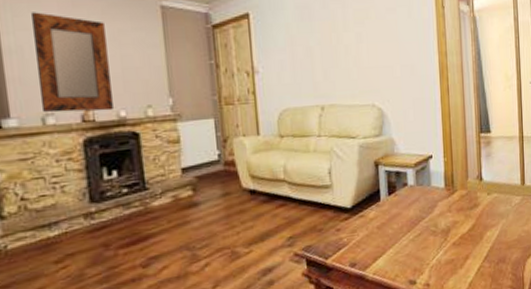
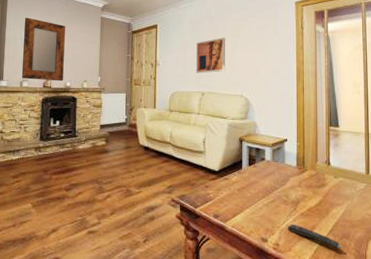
wall art: none [308,27,350,80] -> present [196,37,226,74]
remote control: none [438,257,498,276] -> present [288,223,342,249]

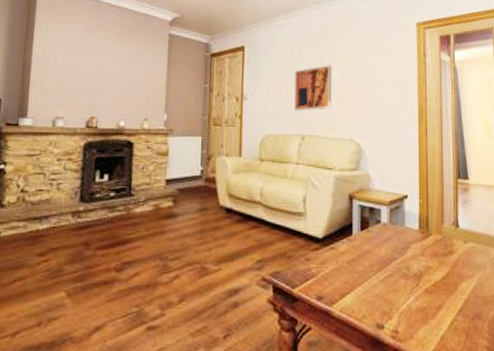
home mirror: present [21,17,65,81] -> none [54,30,119,120]
remote control: present [288,223,342,249] -> none [409,303,473,333]

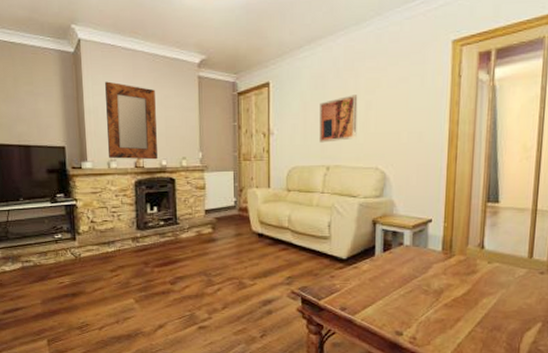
home mirror: none [54,30,119,120] -> present [105,81,157,160]

